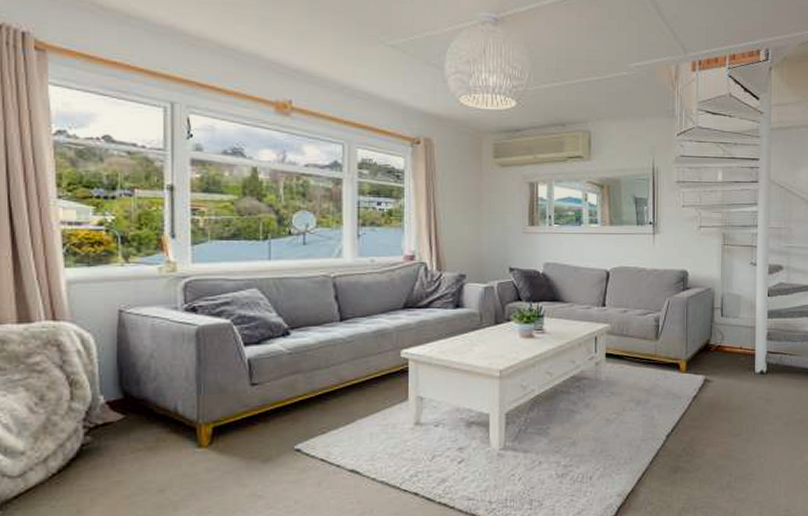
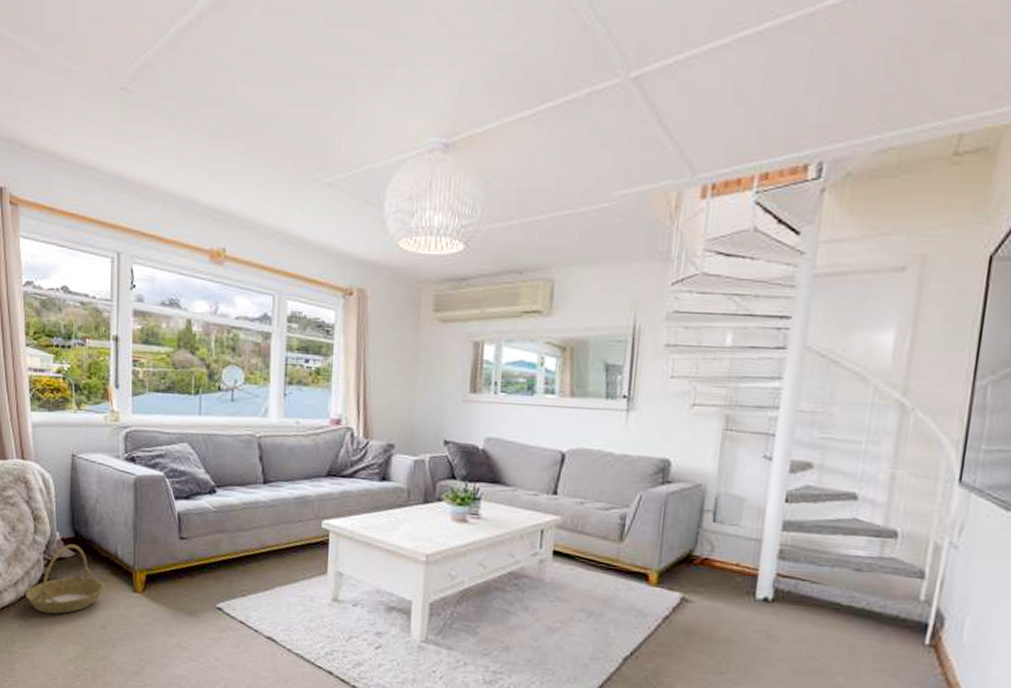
basket: none [59,406,163,488] -> present [26,544,105,614]

